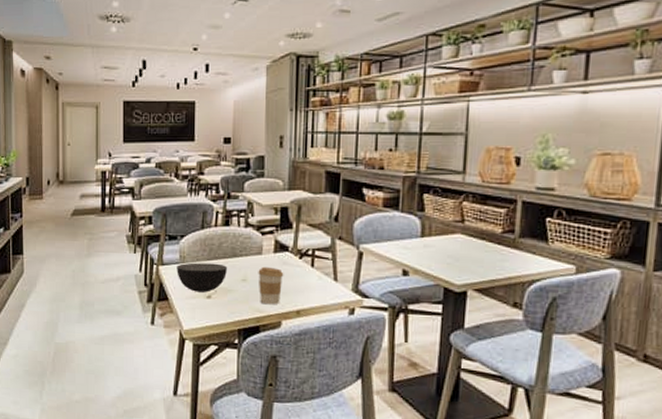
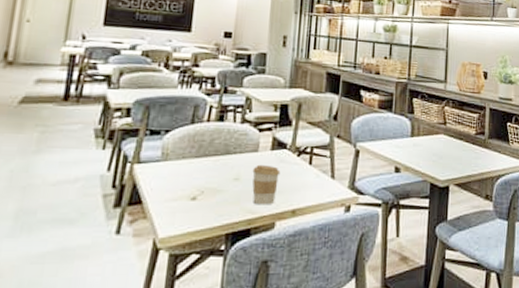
bowl: present [177,262,227,292] -> none [156,160,218,194]

